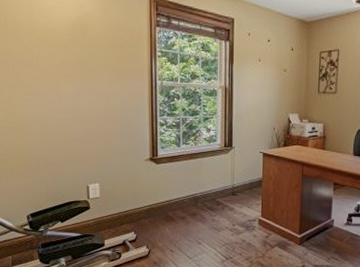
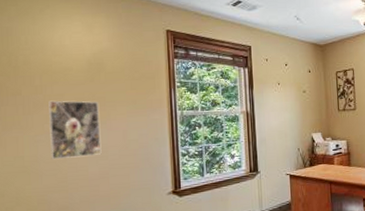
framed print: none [36,61,85,119] -> present [49,100,102,160]

